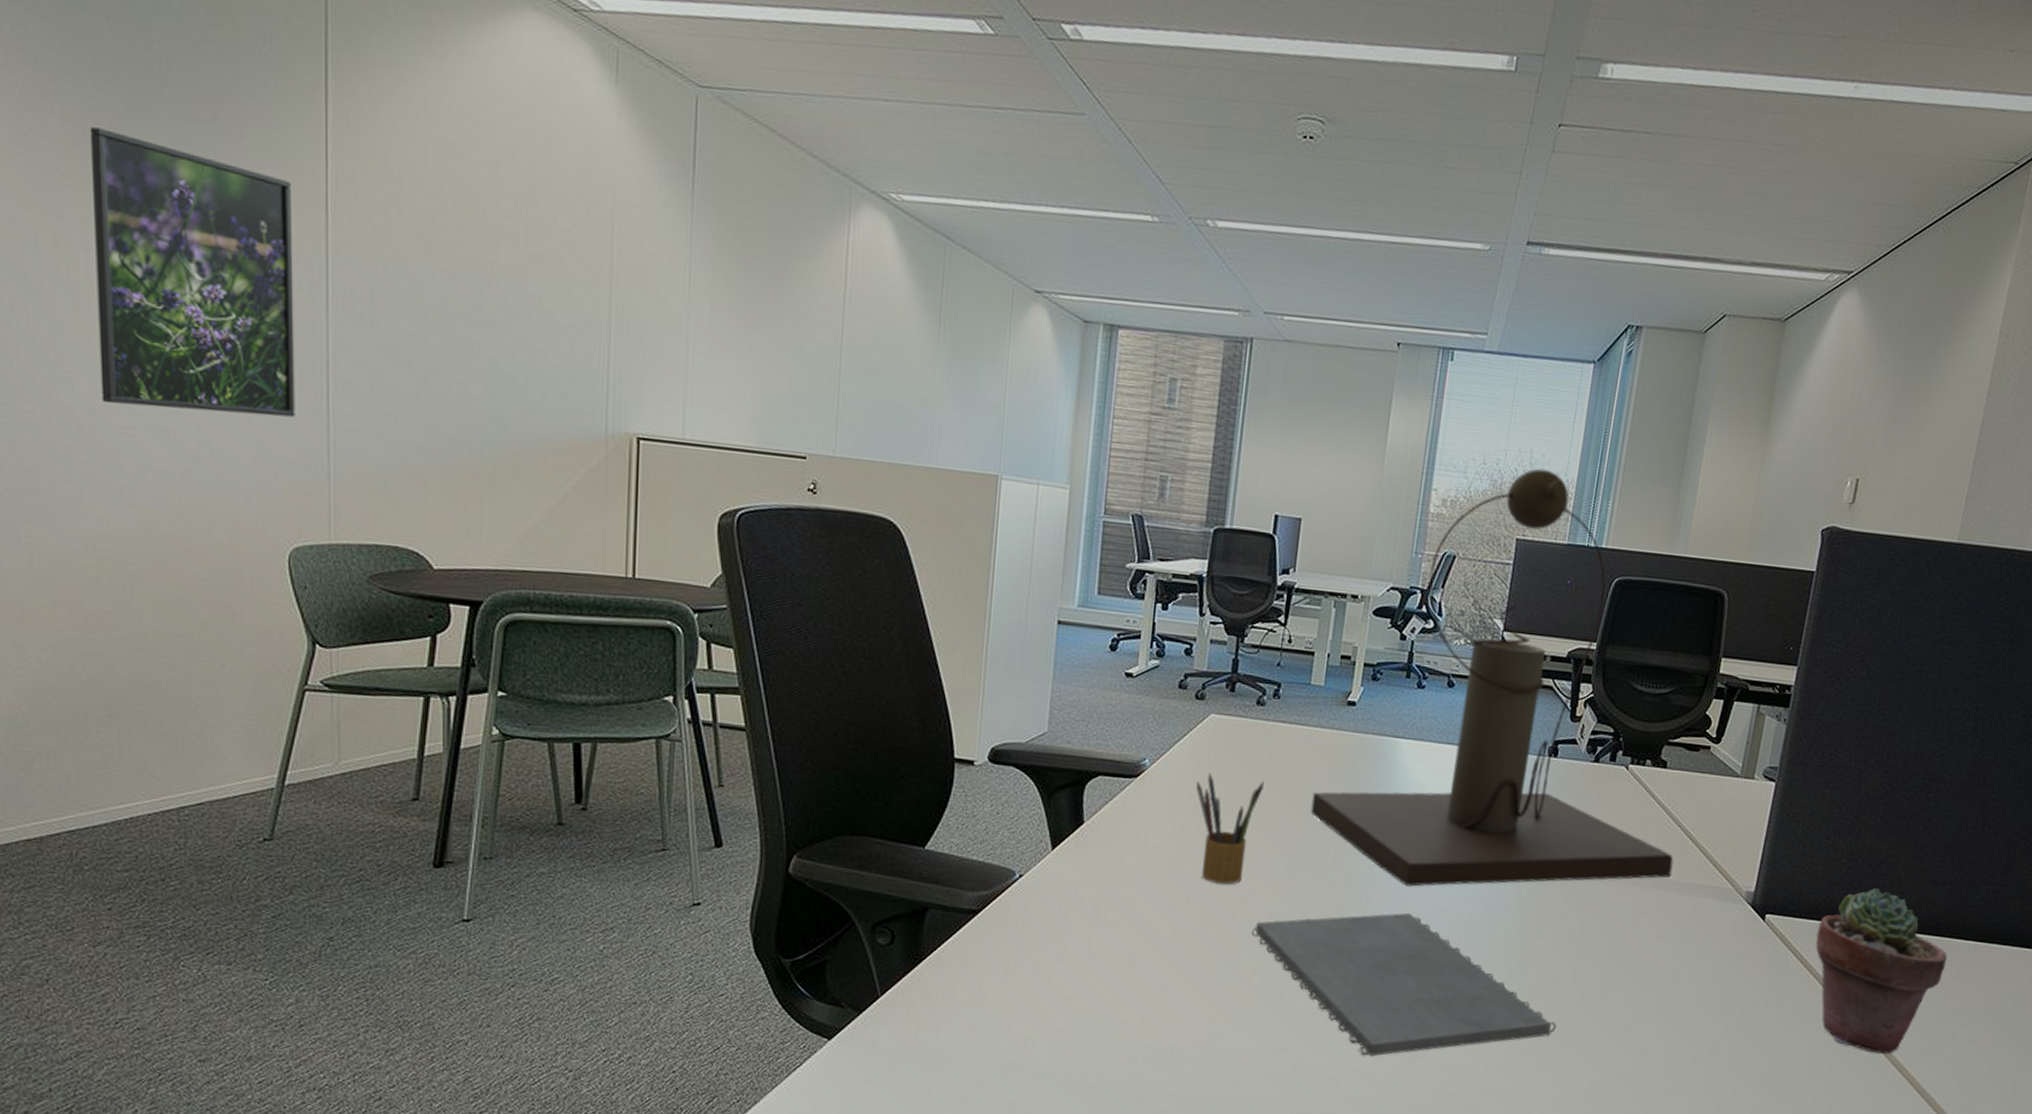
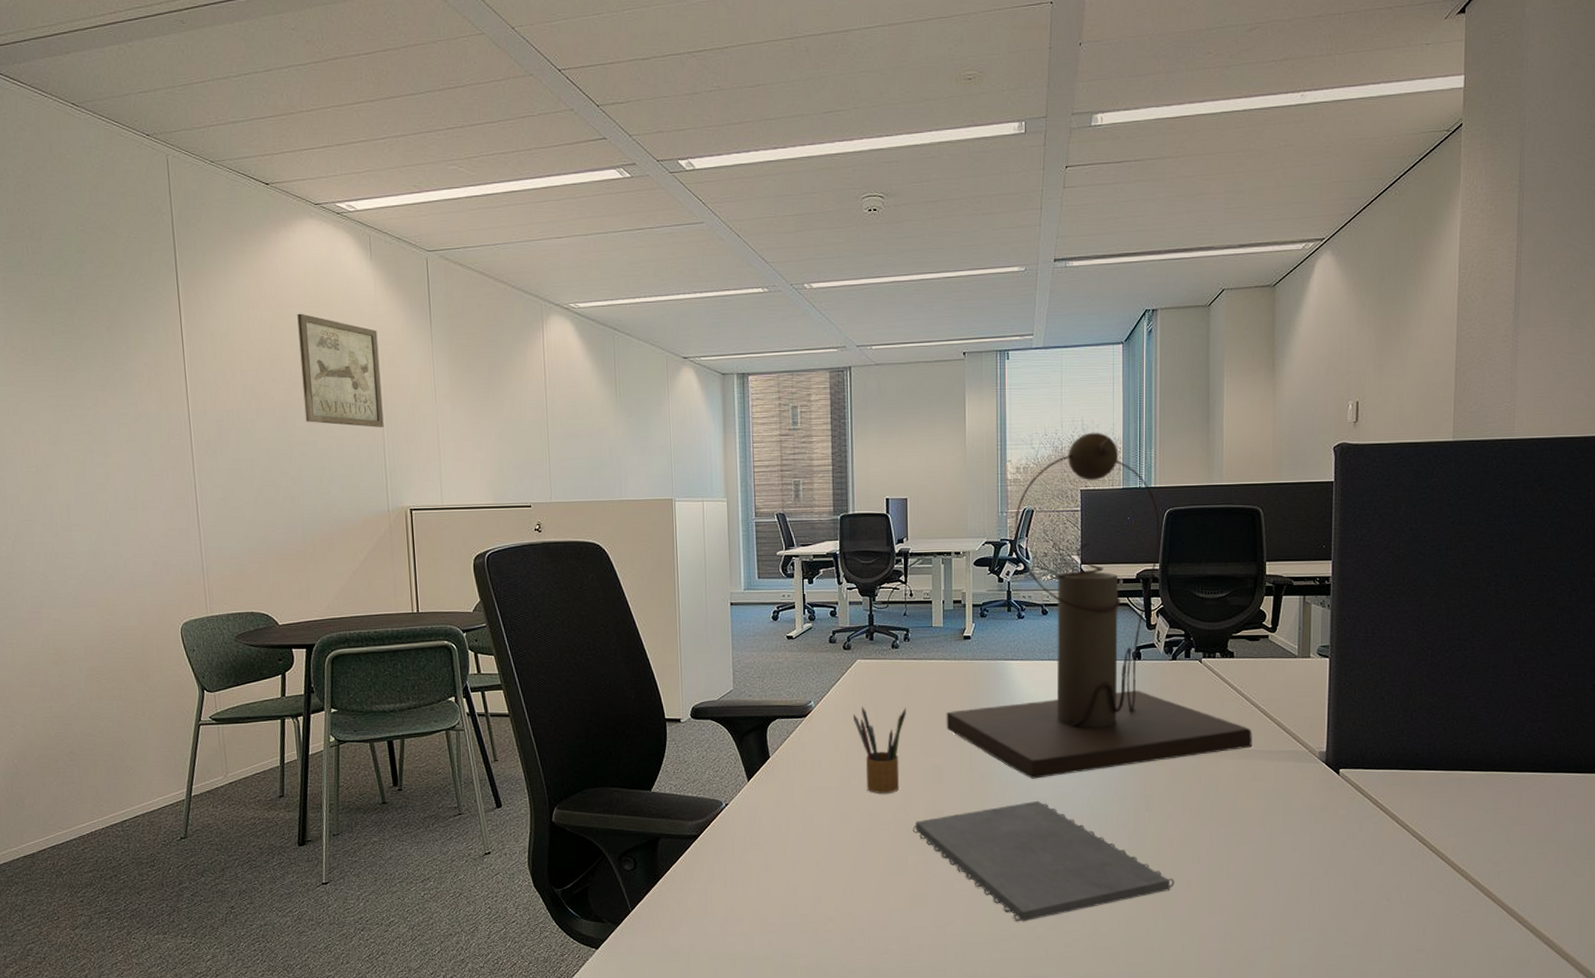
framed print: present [89,127,295,417] -> none [29,349,177,538]
wall art: none [499,142,615,320] -> present [297,313,384,427]
potted succulent: present [1815,888,1947,1054] -> none [1387,737,1507,878]

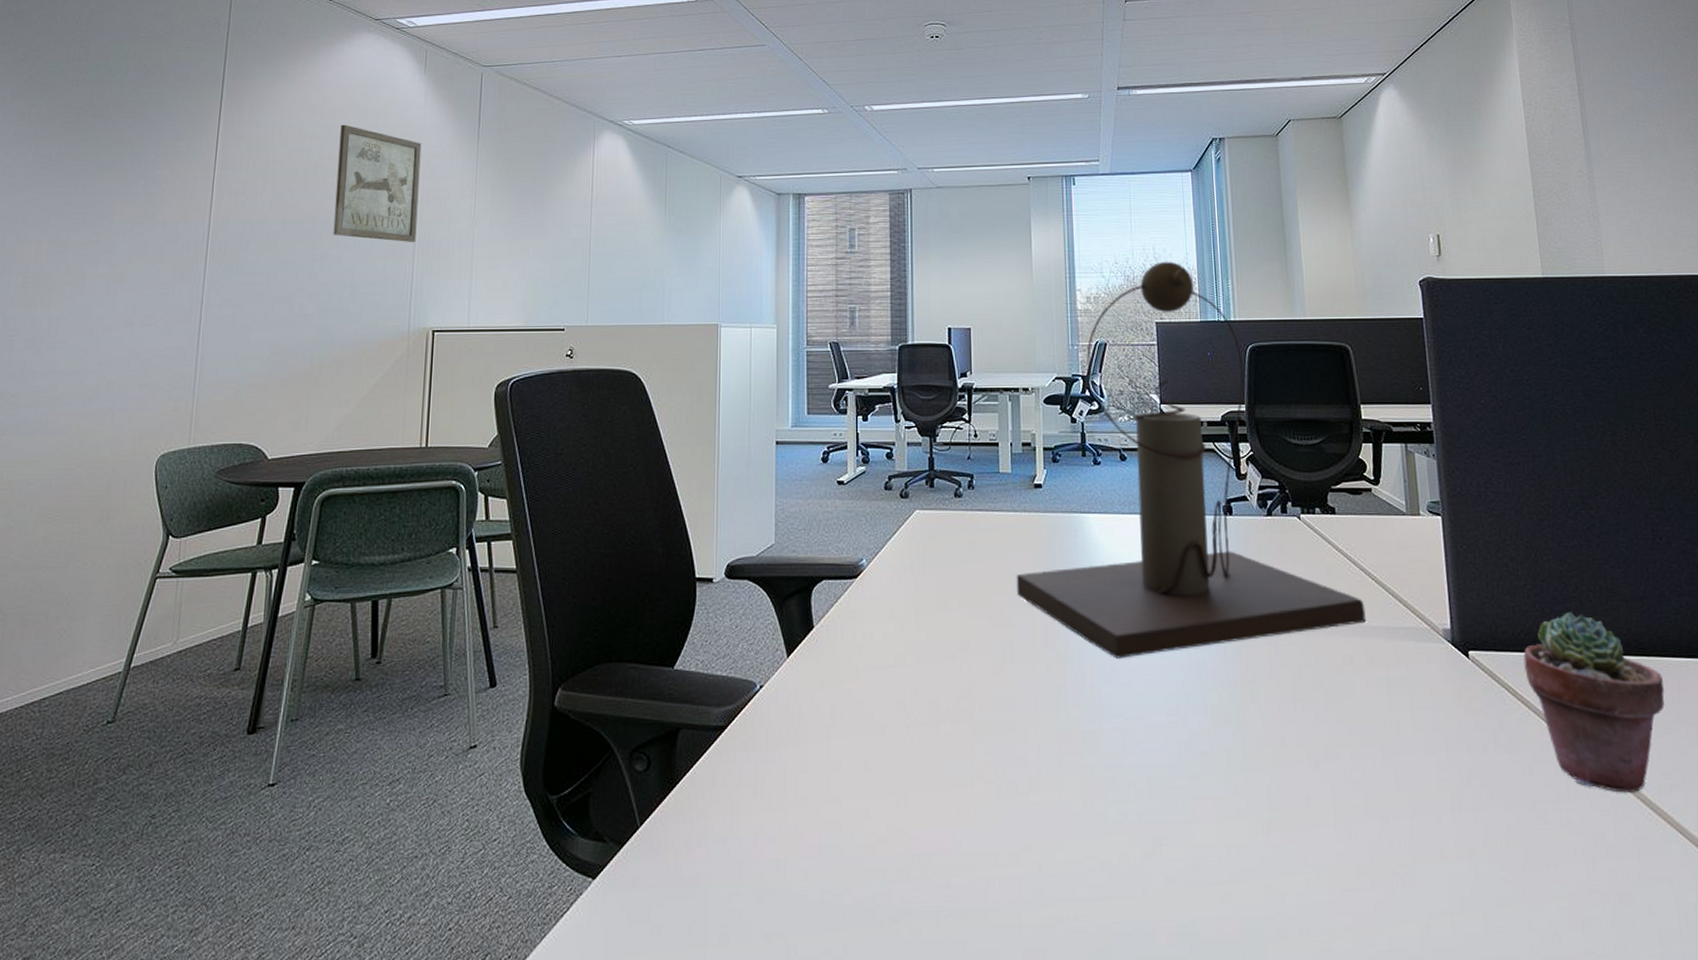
pencil box: present [852,706,906,794] -> none [910,566,971,676]
notepad: present [912,800,1174,922] -> none [979,686,1291,847]
potted succulent: none [1387,737,1507,878] -> present [1523,612,1665,793]

